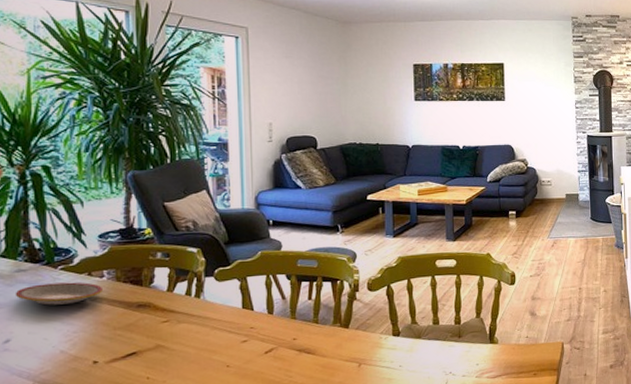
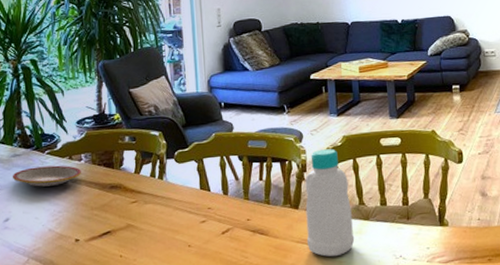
bottle: none [356,269,405,375] -> present [305,149,355,257]

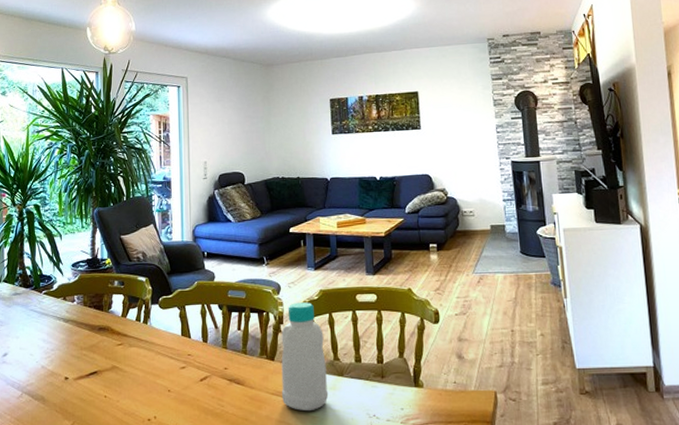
plate: present [12,165,82,187] -> none [12,305,74,325]

